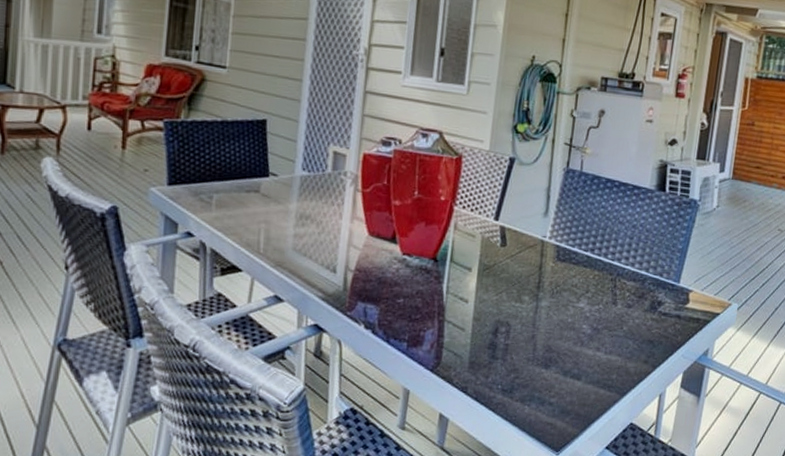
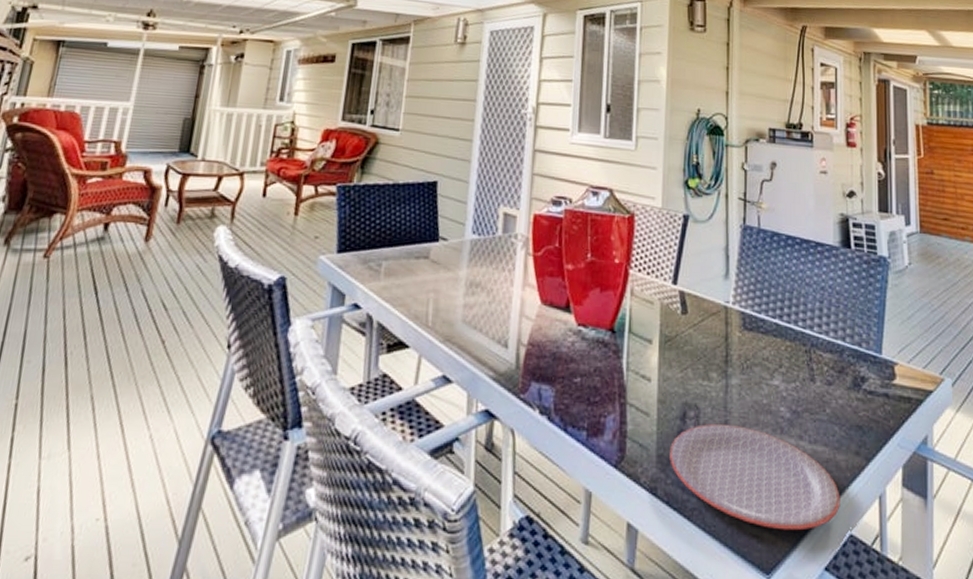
plate: none [480,338,627,420] -> present [670,424,840,531]

